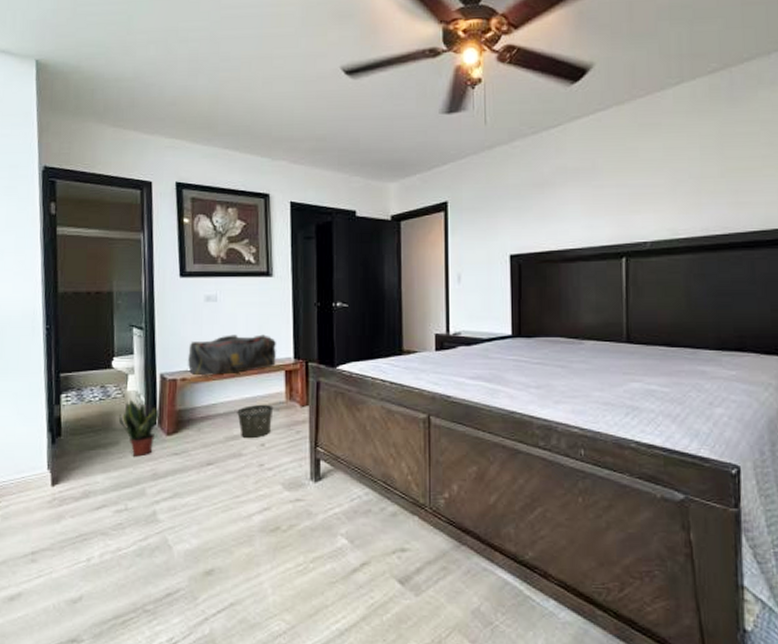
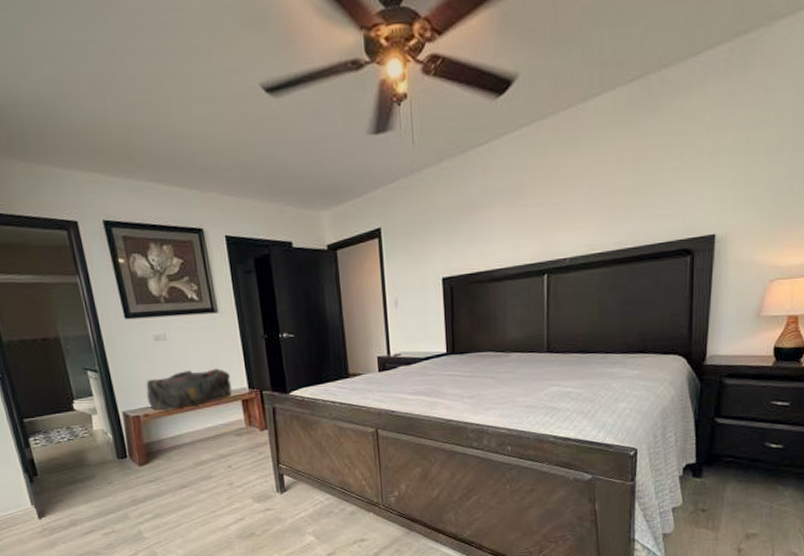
potted plant: present [118,397,159,457] -> none [89,436,129,487]
basket: present [237,404,274,438] -> none [202,431,236,462]

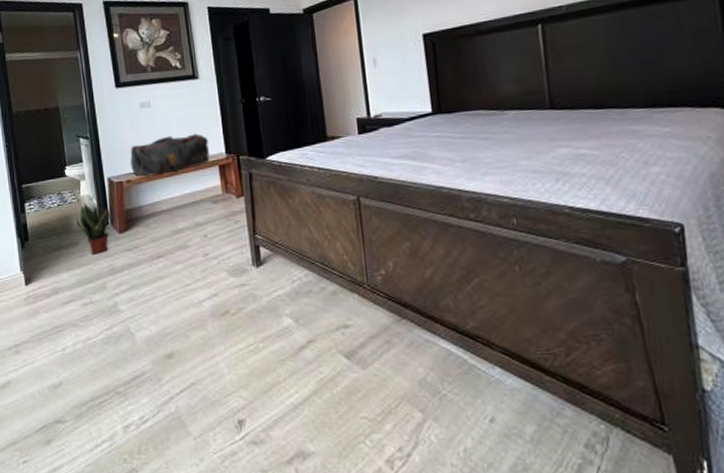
potted plant: none [89,436,129,487] -> present [75,201,111,255]

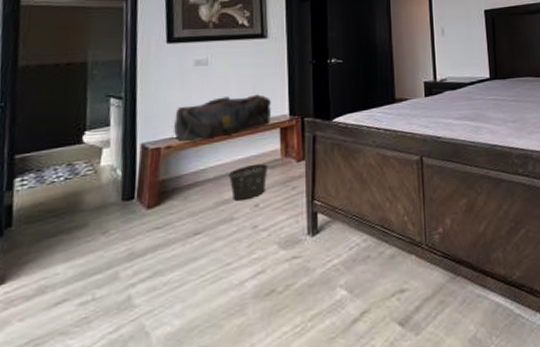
potted plant: present [75,201,111,255] -> none [87,173,139,238]
basket: none [179,198,212,230] -> present [228,163,268,201]

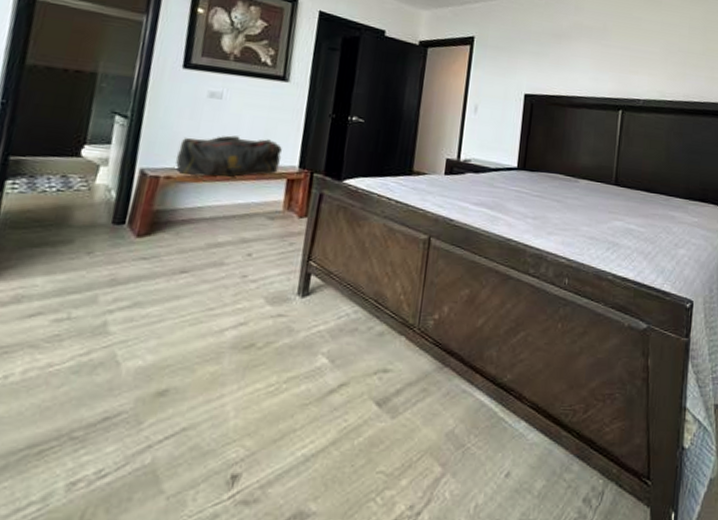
basket: present [228,163,268,201] -> none [225,211,268,247]

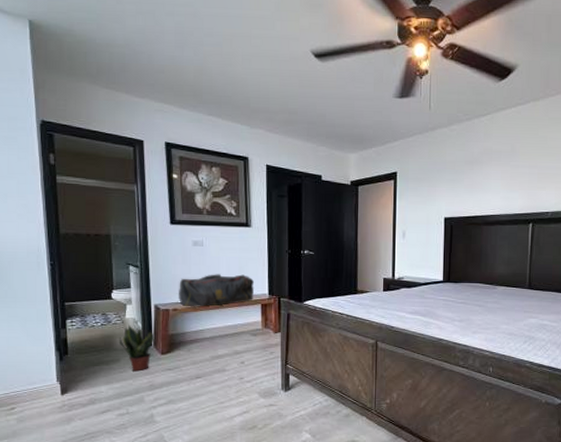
potted plant: none [77,191,132,259] -> present [118,324,154,372]

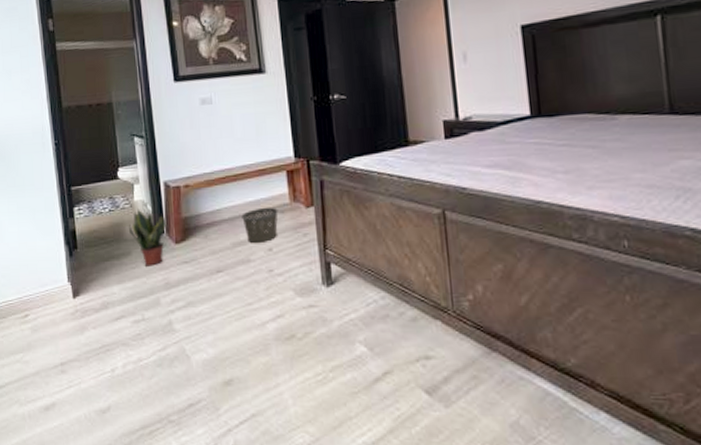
duffel bag: present [179,274,254,307] -> none [189,134,276,182]
basket: none [221,330,252,357] -> present [242,207,278,243]

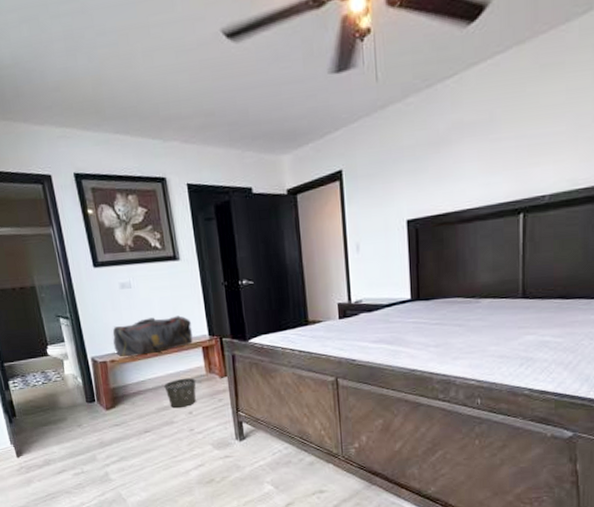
potted plant: present [128,207,167,267] -> none [61,380,97,430]
duffel bag: none [189,134,276,182] -> present [112,315,193,357]

